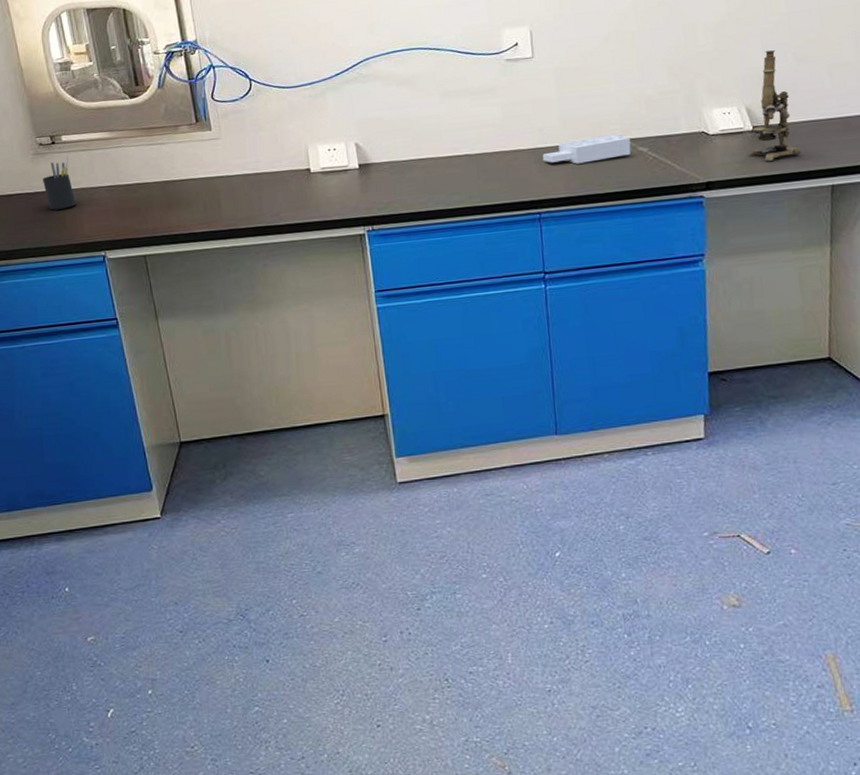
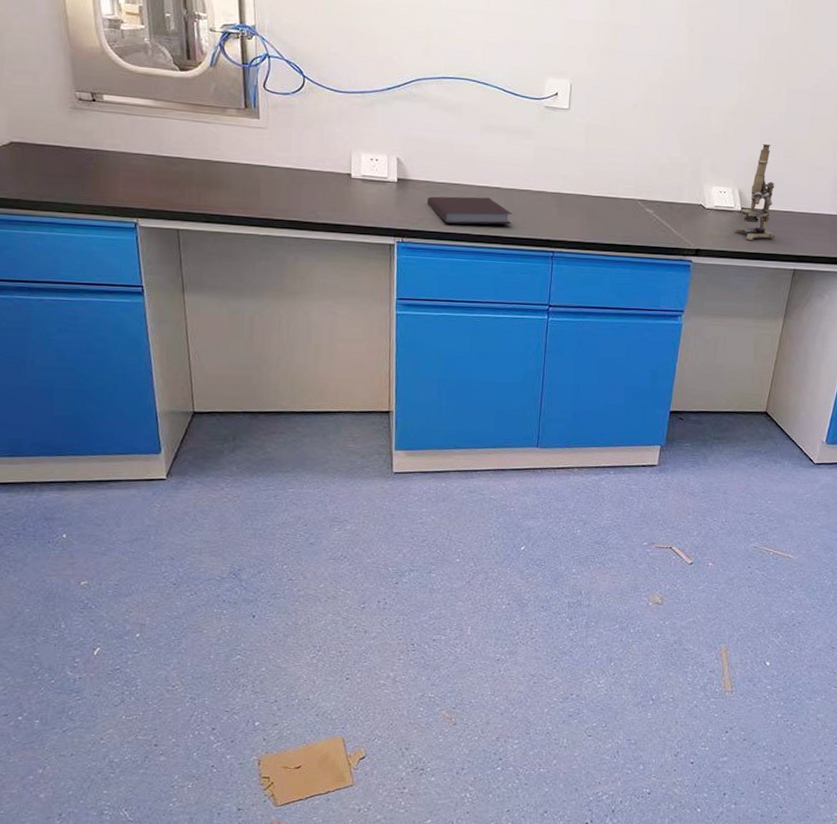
pen holder: present [42,154,76,210] -> none [78,115,112,170]
notebook: none [392,167,488,203] -> present [427,196,512,225]
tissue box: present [542,134,631,164] -> none [563,192,641,214]

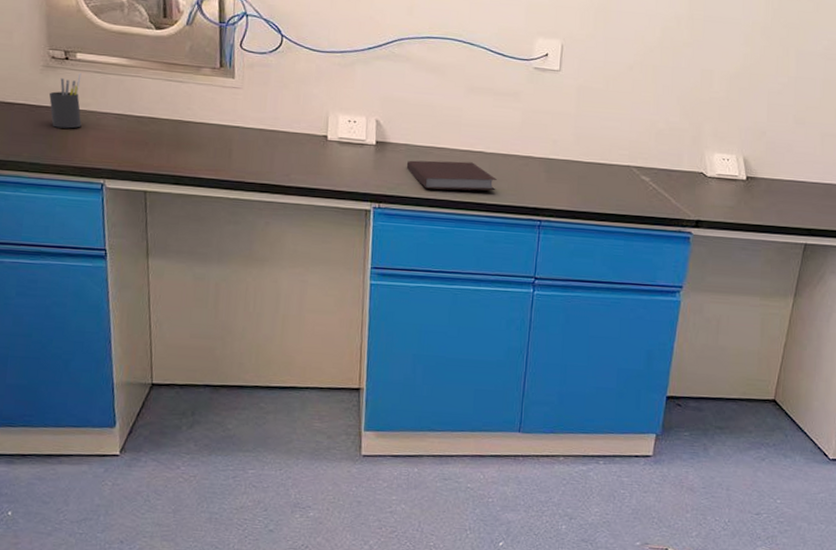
pen holder: none [78,115,112,170] -> present [48,73,82,129]
microscope: present [734,143,775,241] -> none [738,108,784,212]

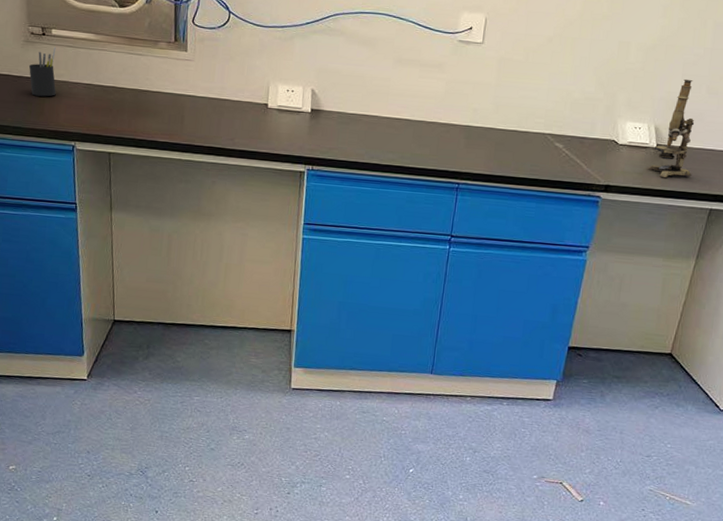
notebook: present [406,160,497,191] -> none [337,126,420,156]
microscope: none [738,108,784,212] -> present [647,79,695,179]

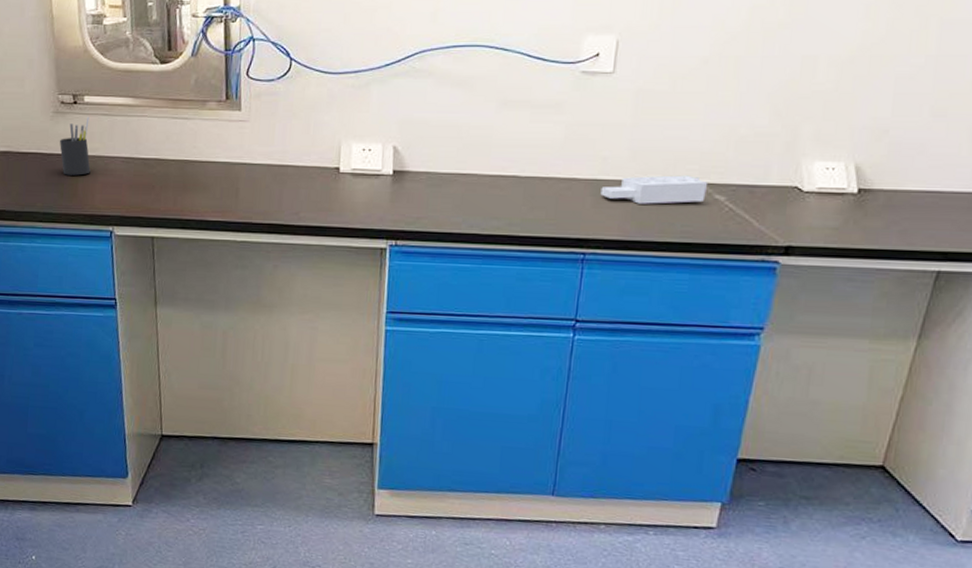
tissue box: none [471,125,551,148] -> present [600,175,709,204]
microscope: present [647,79,695,179] -> none [844,99,913,234]

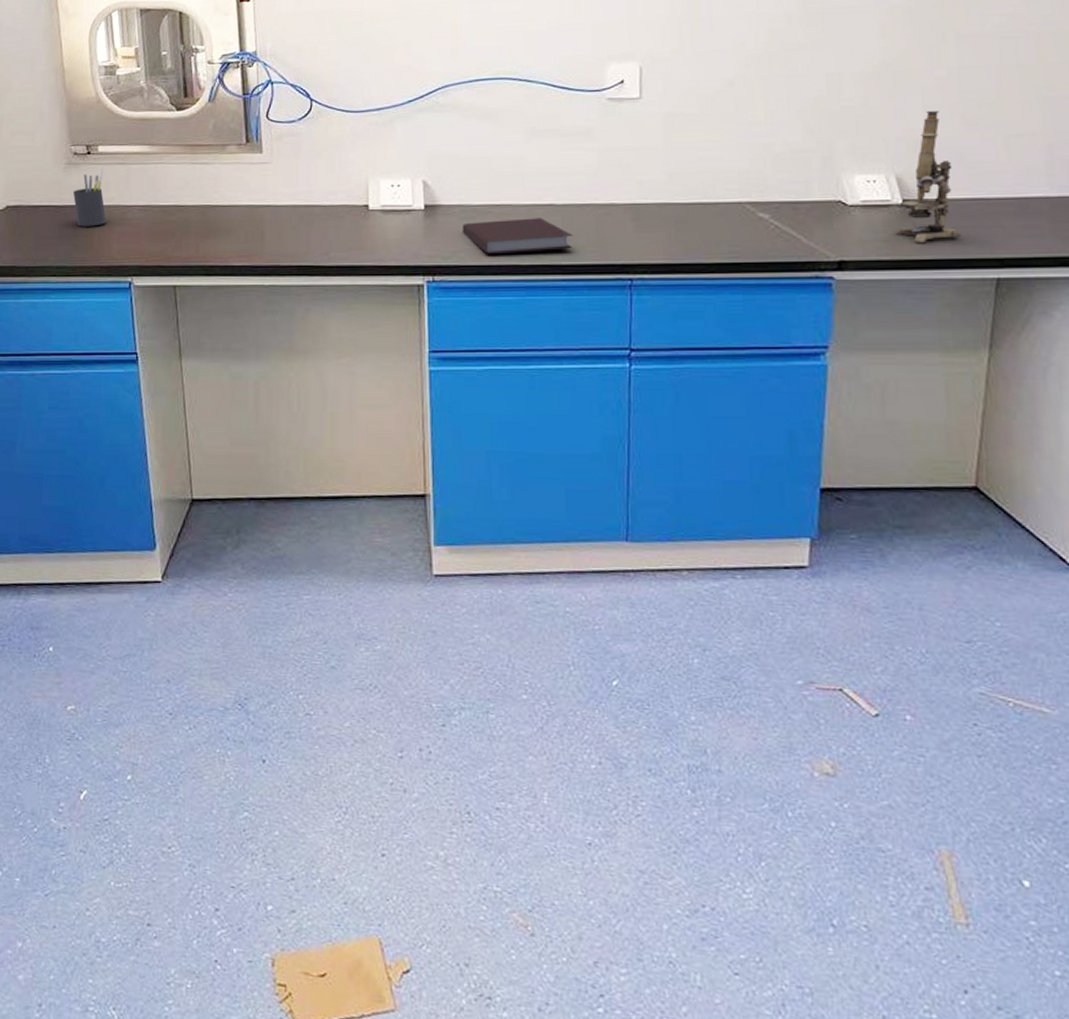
notebook: none [427,188,532,223] -> present [462,218,573,255]
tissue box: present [600,175,709,204] -> none [641,195,750,226]
microscope: none [844,99,913,234] -> present [894,110,961,244]

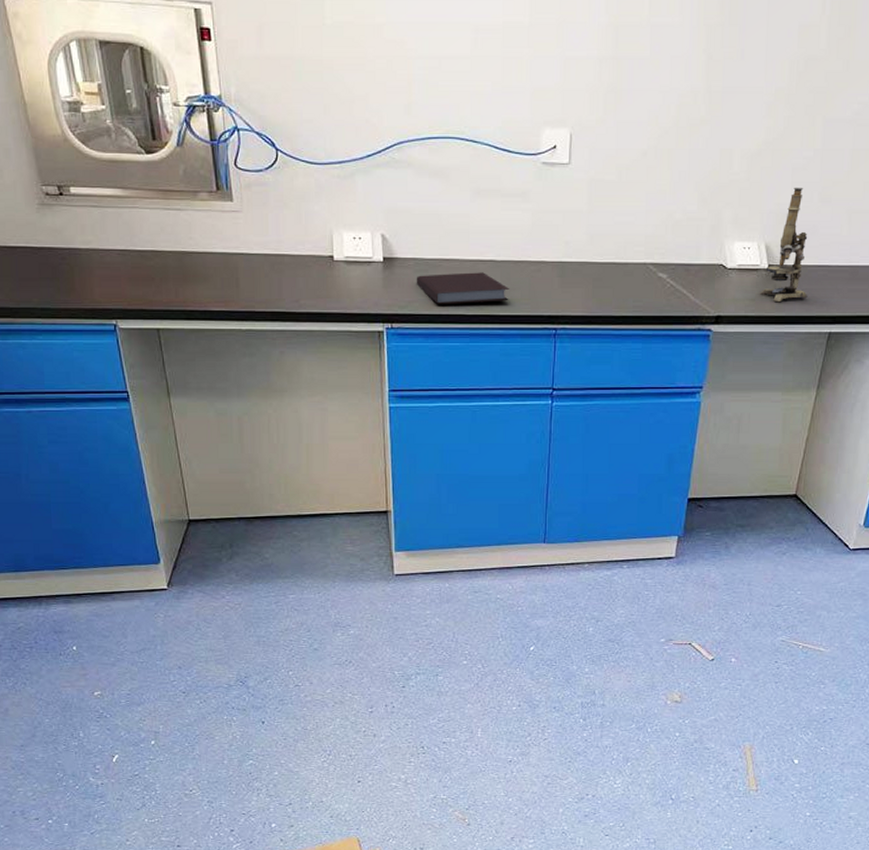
pen holder: present [72,167,107,227] -> none [48,209,86,269]

